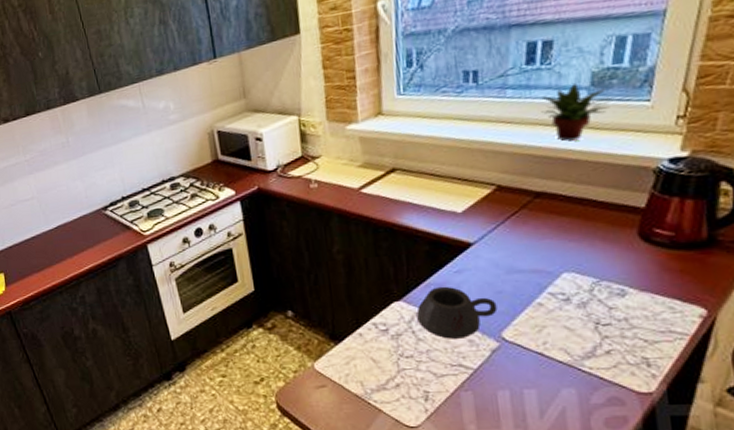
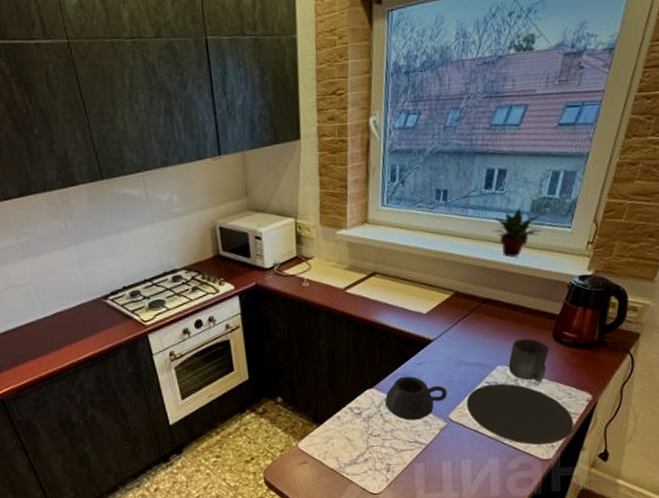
plate: none [523,294,684,375] -> present [466,383,574,446]
mug: none [577,238,636,294] -> present [508,338,550,383]

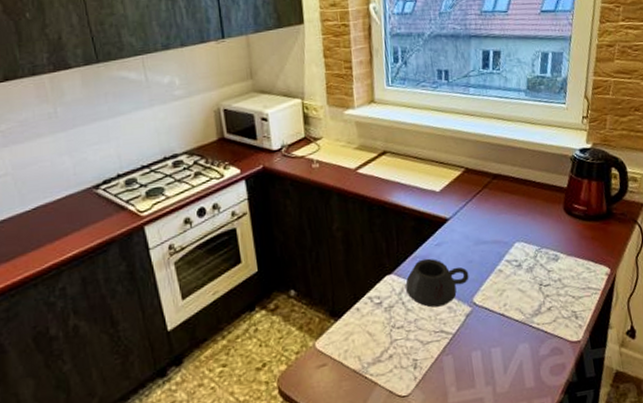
plate: present [466,383,574,446] -> none [488,260,599,327]
succulent plant: present [493,207,545,257] -> none [494,86,542,133]
mug: present [508,338,550,383] -> none [525,212,563,259]

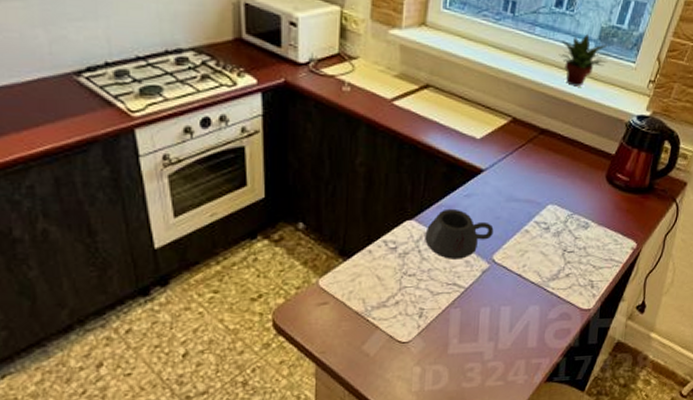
succulent plant: none [494,86,542,133] -> present [558,33,611,87]

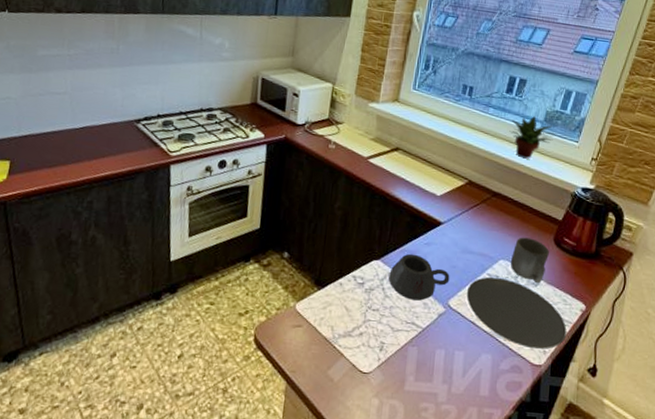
plate: none [512,224,617,294] -> present [466,276,567,350]
mug: none [559,177,602,226] -> present [510,237,550,284]

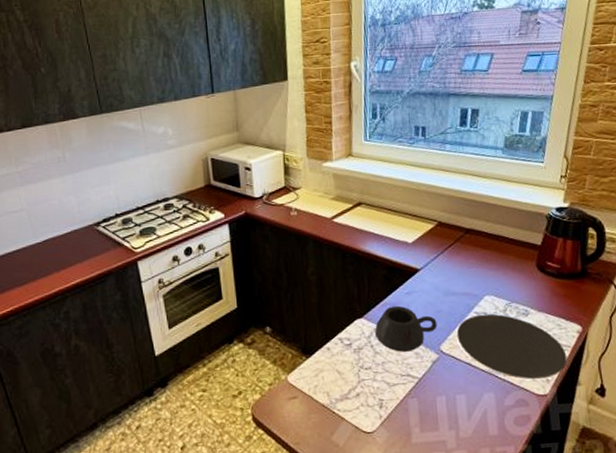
succulent plant: present [509,115,556,159] -> none [470,143,519,190]
mug: present [510,237,550,284] -> none [495,268,535,313]

